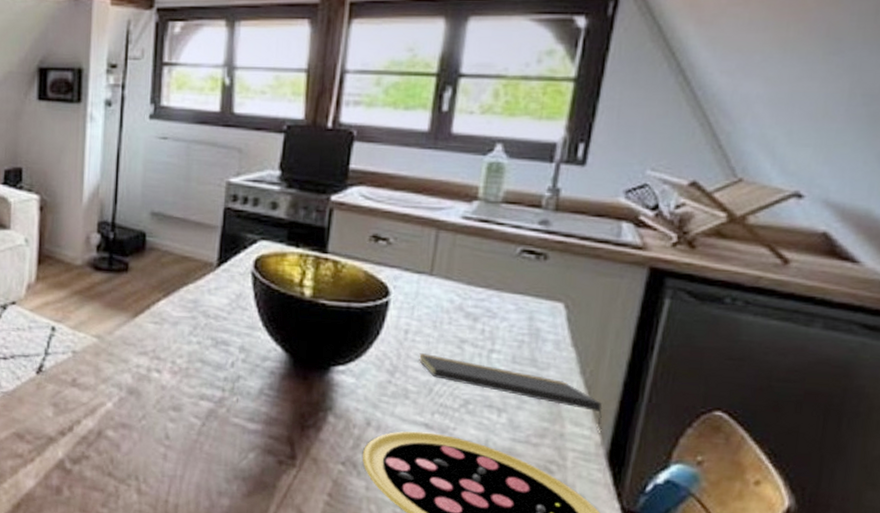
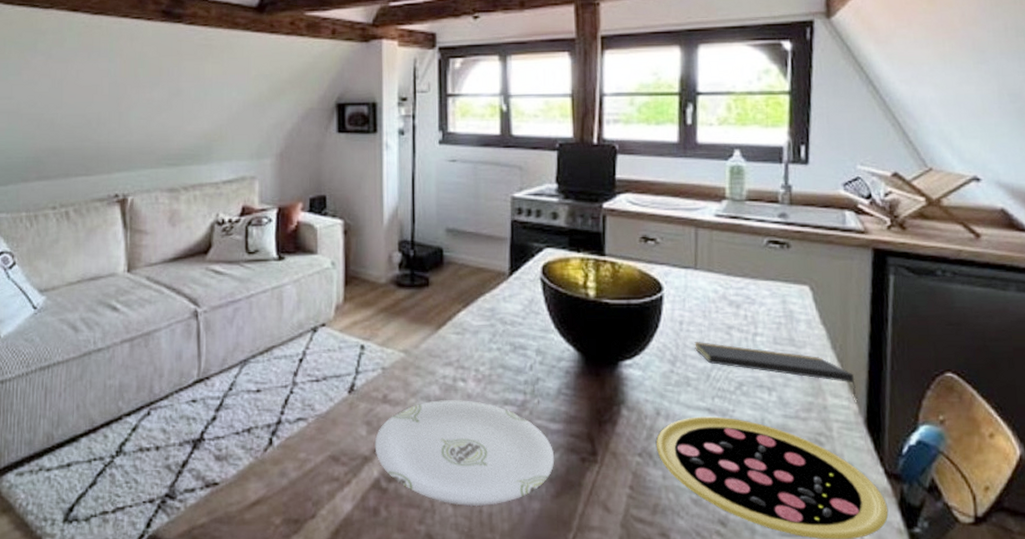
plate: none [60,388,250,497] -> present [374,399,555,507]

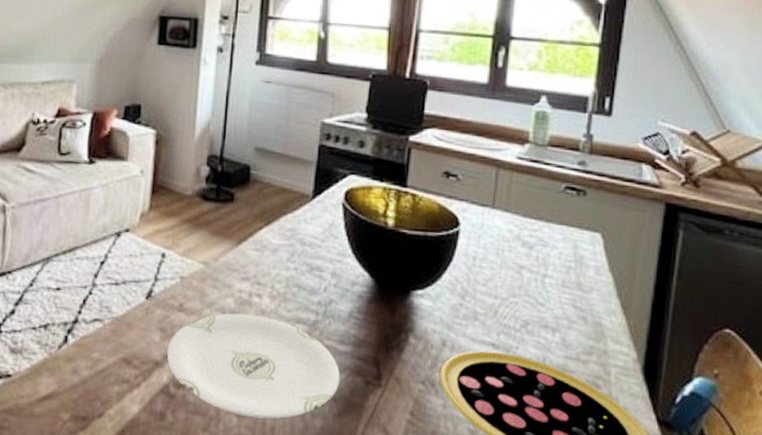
notepad: present [695,342,858,401] -> none [485,278,637,349]

